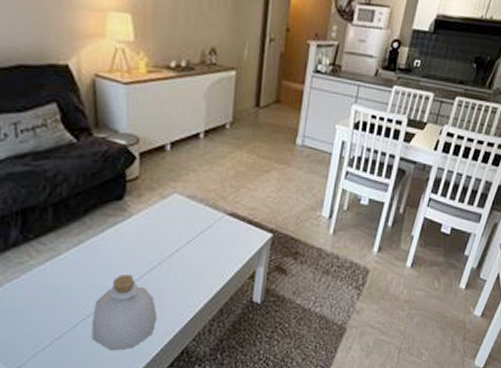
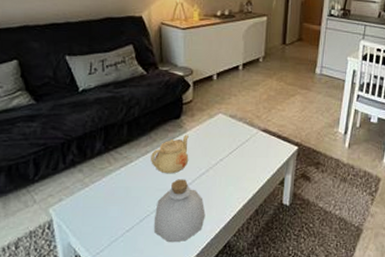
teapot: none [85,220,135,269] -> present [151,135,189,174]

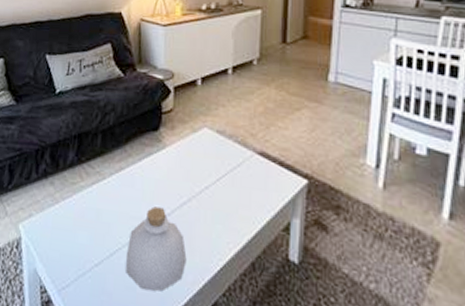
teapot: present [151,135,189,174] -> none [125,151,168,199]

